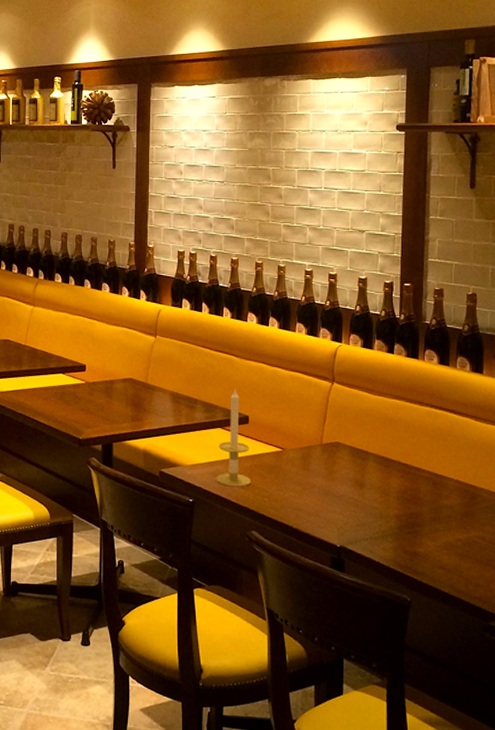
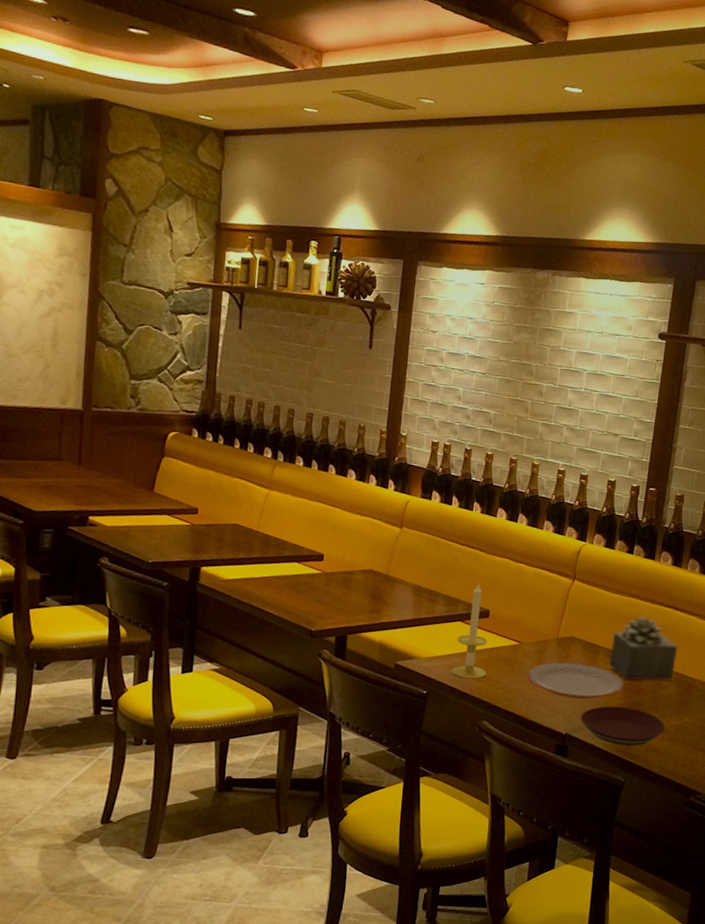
plate: none [293,469,399,509] -> present [527,662,624,699]
plate: none [355,517,452,561] -> present [581,706,666,746]
succulent plant: none [379,419,456,490] -> present [608,616,678,681]

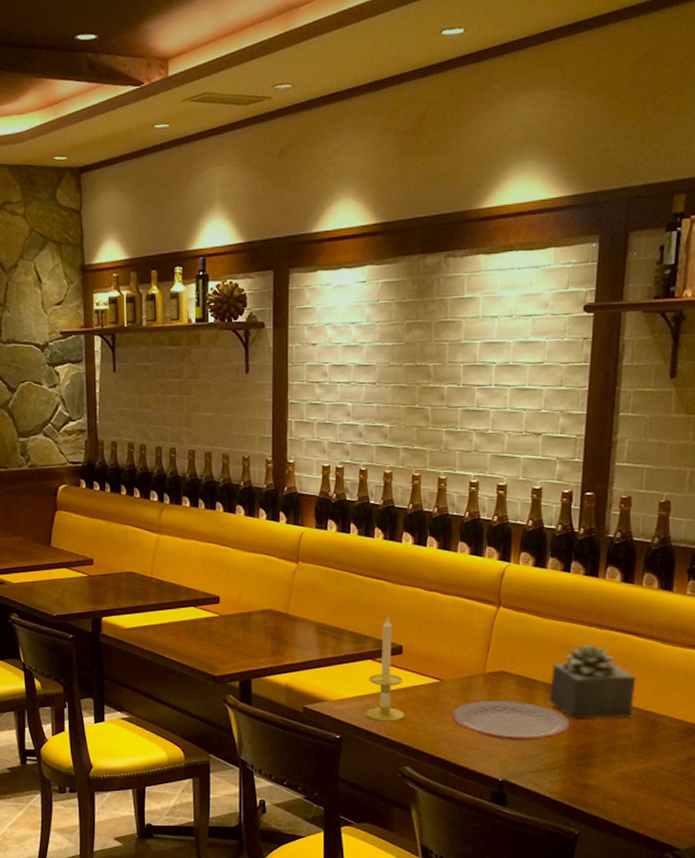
plate: present [581,706,666,746] -> none [519,749,627,793]

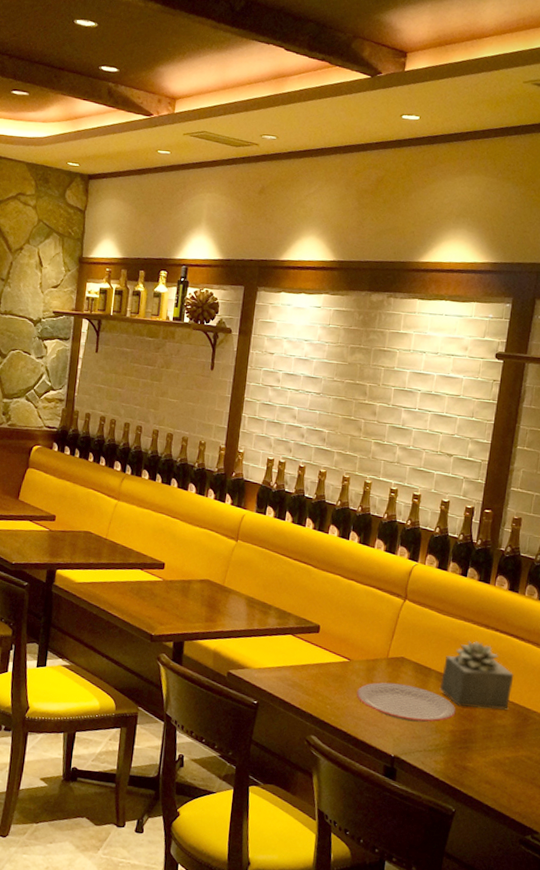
candle: present [364,616,406,721] -> none [280,597,318,693]

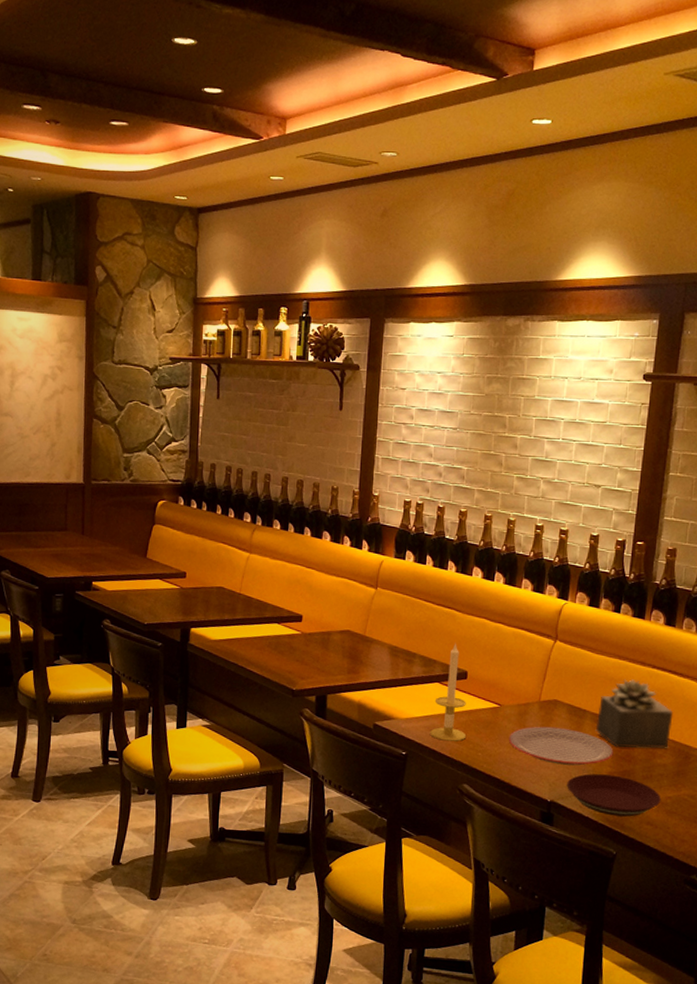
candle: none [280,597,318,693] -> present [429,643,467,742]
plate: none [410,731,500,775] -> present [567,773,661,817]

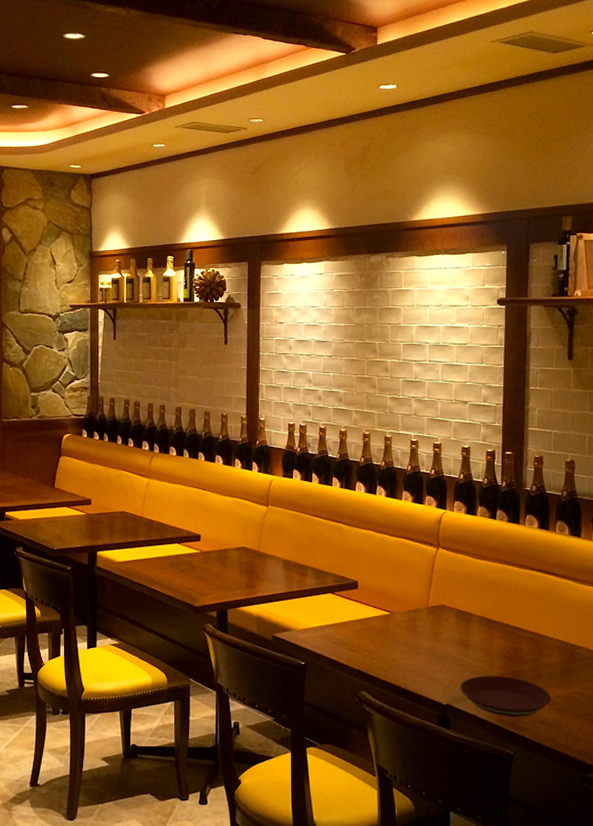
candle: present [429,643,467,742] -> none [326,554,361,650]
plate: present [508,726,614,766] -> none [401,631,502,668]
succulent plant: present [595,679,674,749] -> none [482,582,555,649]

